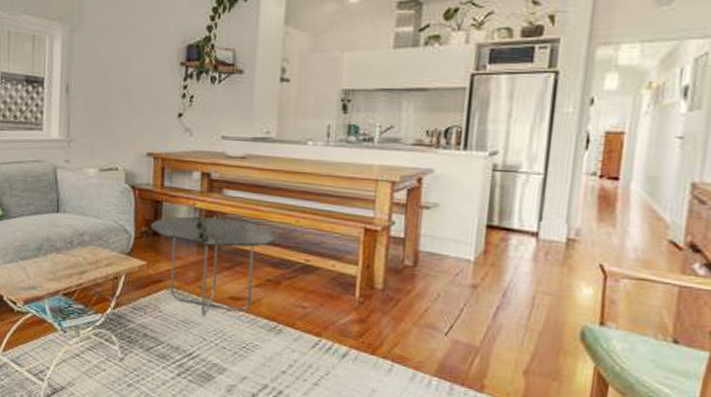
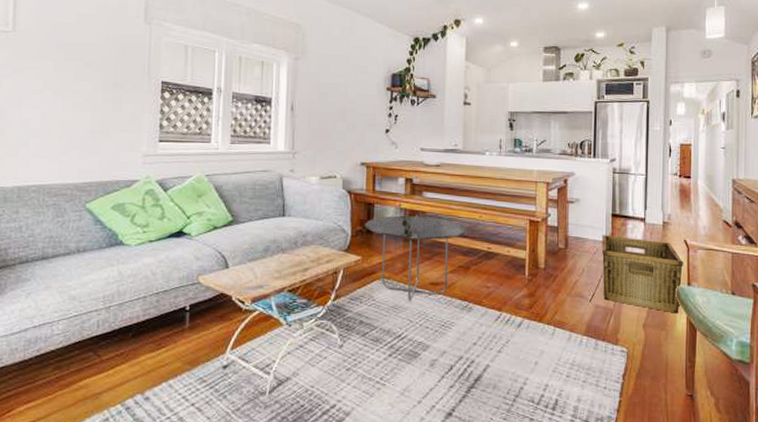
hamper: none [466,251,596,361] -> present [601,235,683,314]

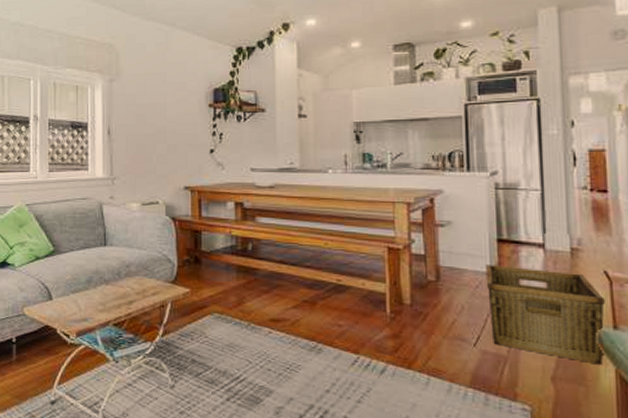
side table: present [365,216,468,301] -> none [192,244,312,339]

